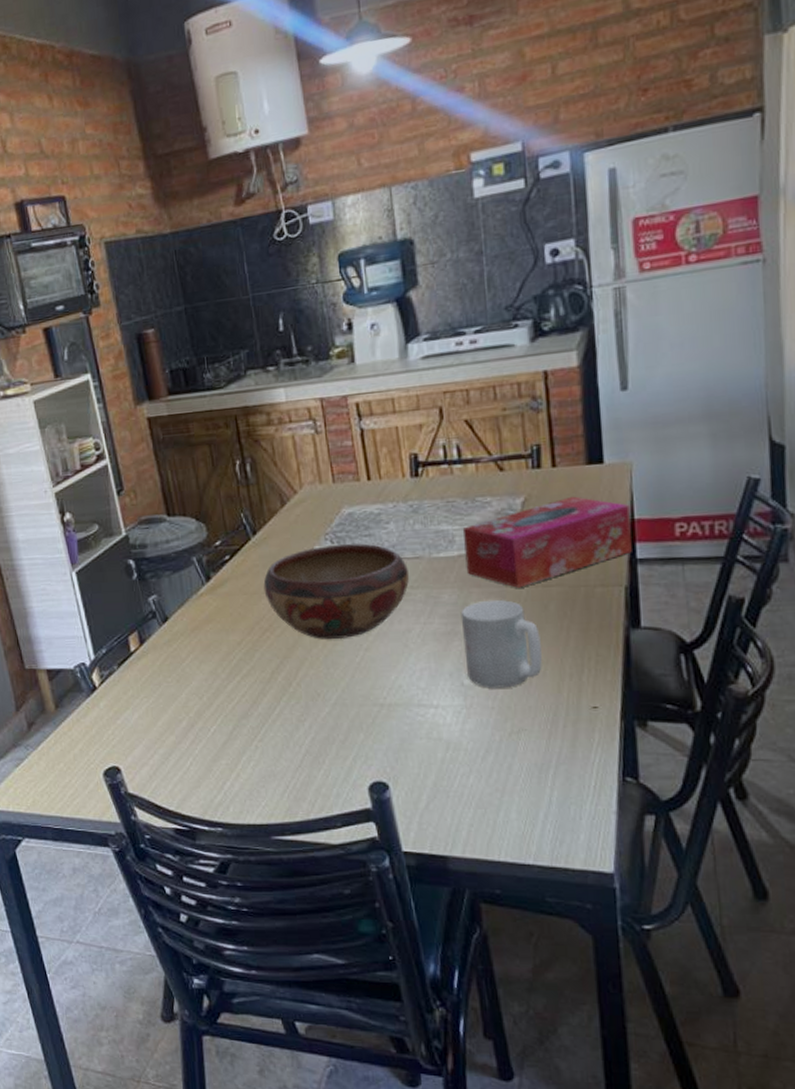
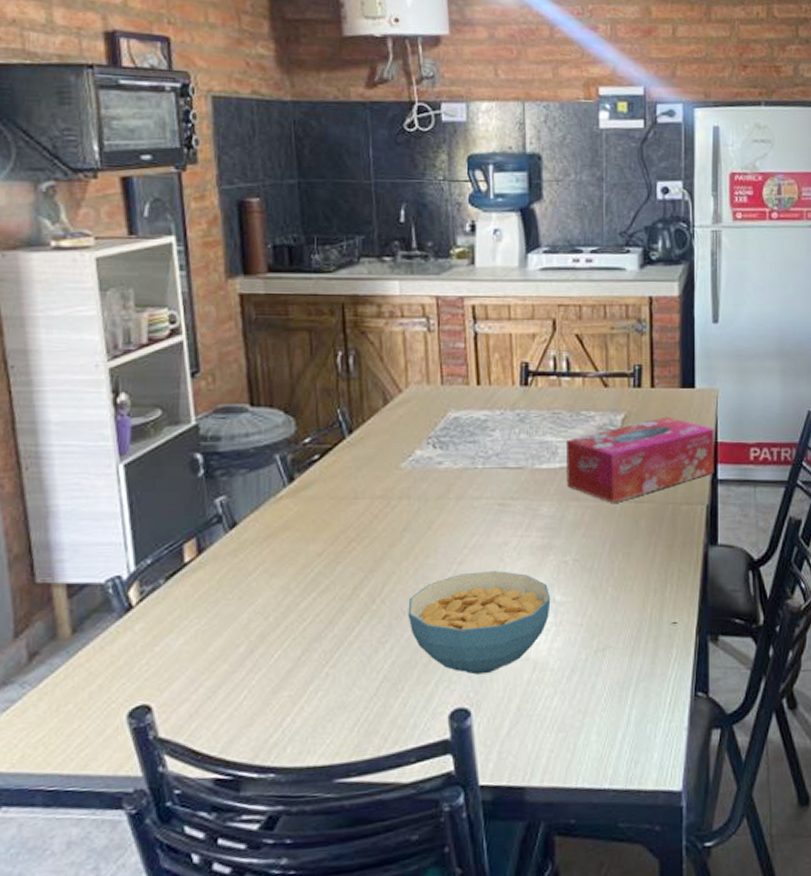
decorative bowl: present [263,543,410,640] -> none [354,449,511,552]
cereal bowl: none [321,656,459,752] -> present [408,571,551,675]
mug: present [460,600,542,689] -> none [557,515,630,605]

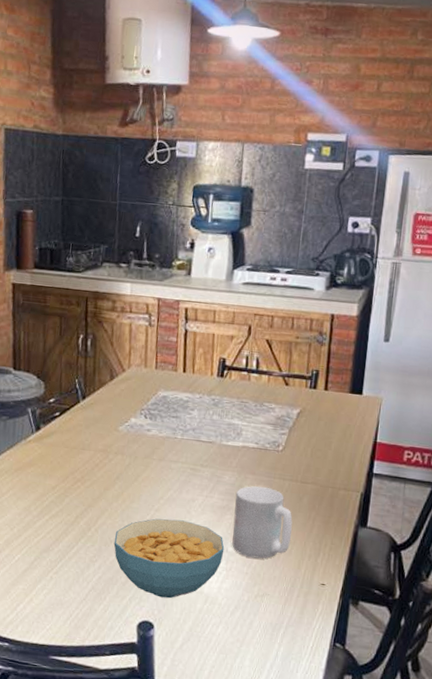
mug: none [557,515,630,605] -> present [232,486,293,559]
tissue box: present [565,417,714,503] -> none [246,415,375,481]

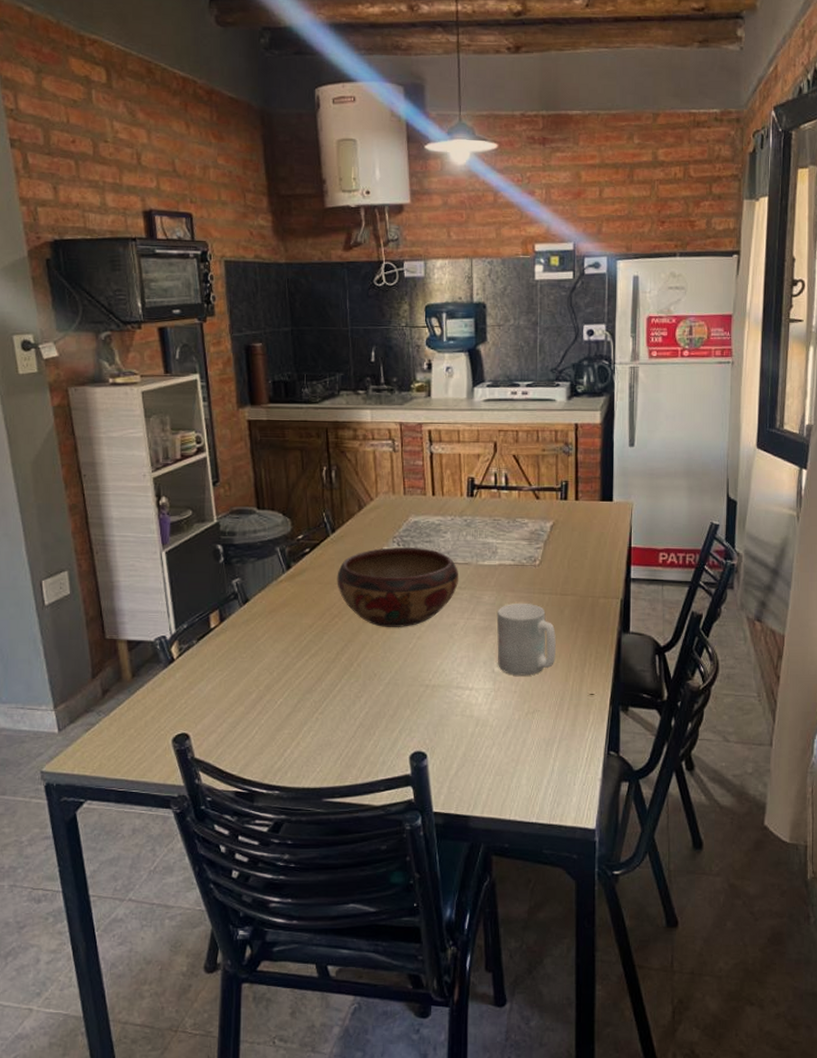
decorative bowl: none [82,419,202,499] -> present [337,546,459,628]
cereal bowl: present [113,518,225,599] -> none [378,645,491,726]

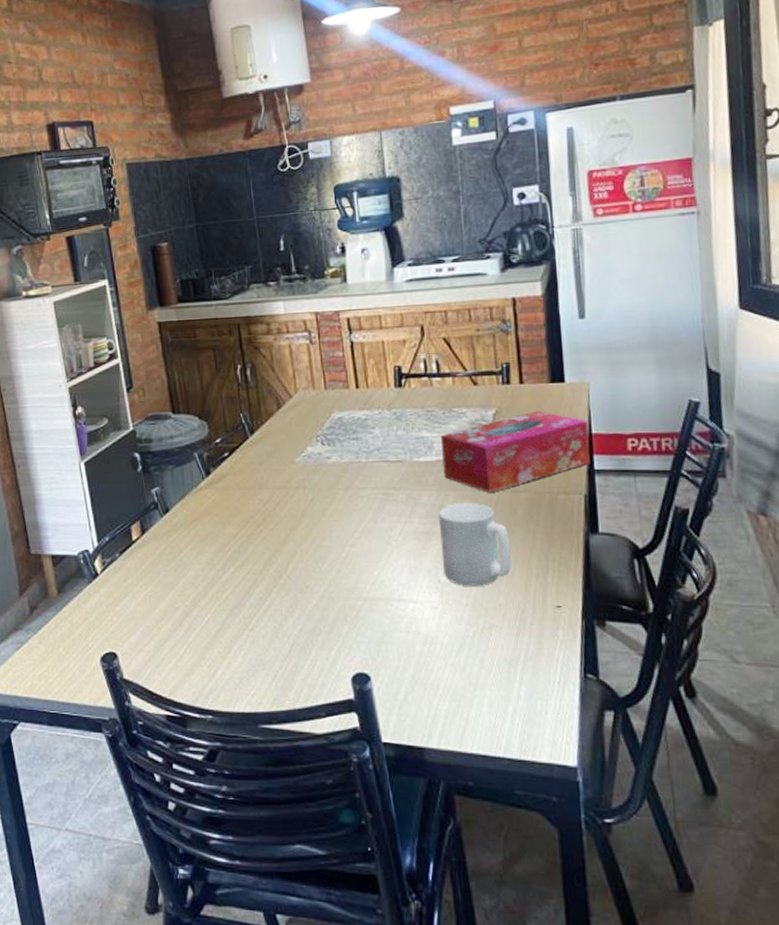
decorative bowl: present [337,546,459,628] -> none [259,445,393,535]
tissue box: none [503,525,628,595] -> present [440,410,590,492]

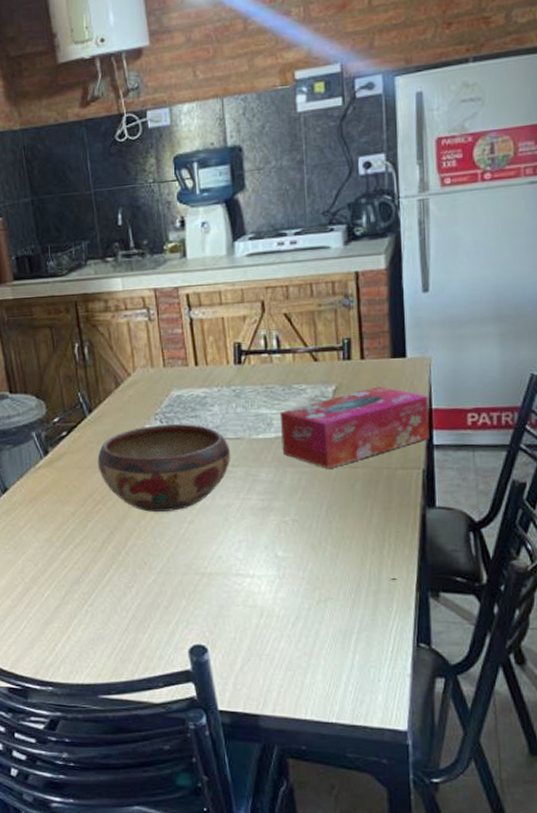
decorative bowl: none [259,445,393,535] -> present [97,423,231,513]
mug: present [438,503,511,586] -> none [276,479,348,560]

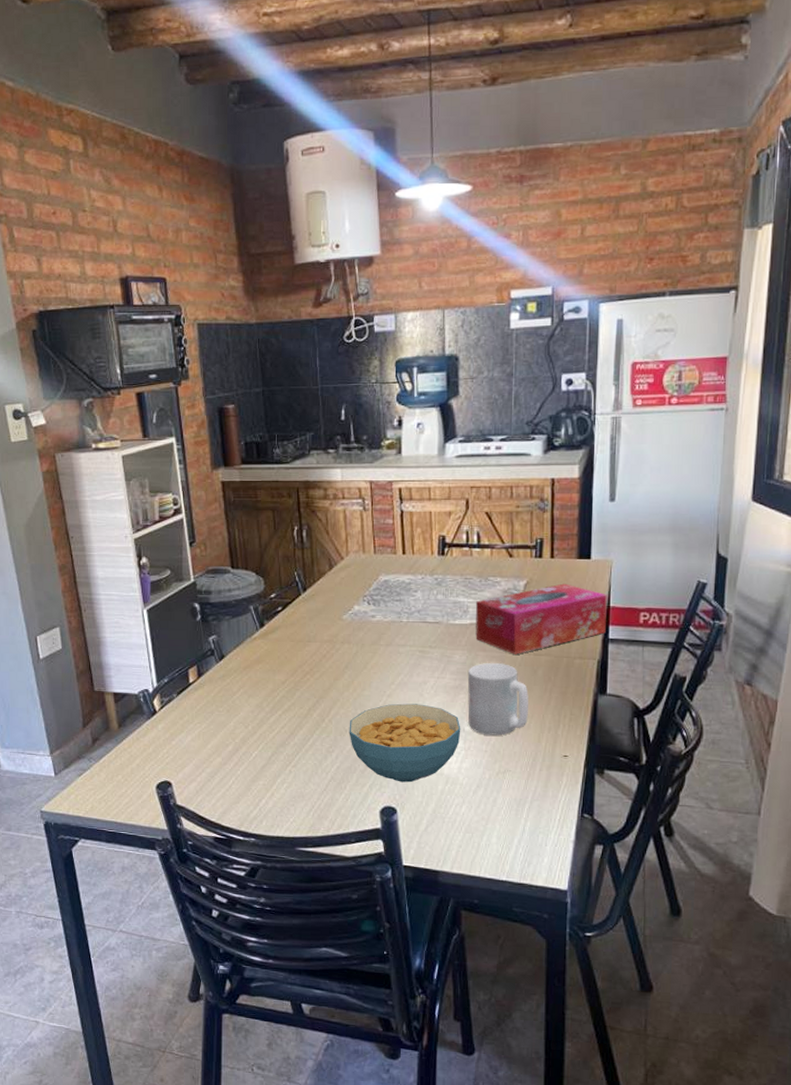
decorative bowl: present [97,423,231,513] -> none [308,605,430,686]
cereal bowl: none [148,529,274,617] -> present [349,703,461,783]
mug: none [276,479,348,560] -> present [467,663,529,736]

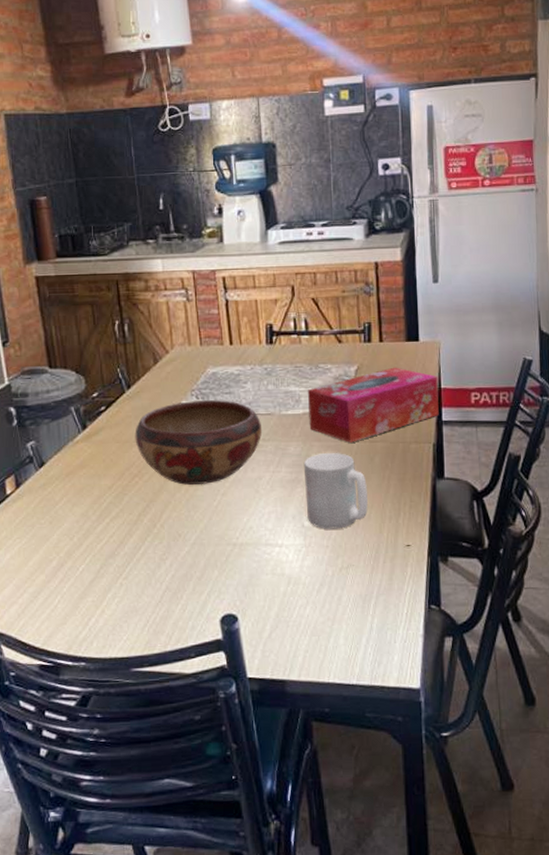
decorative bowl: none [308,605,430,686] -> present [135,399,263,485]
cereal bowl: present [349,703,461,783] -> none [182,501,300,587]

